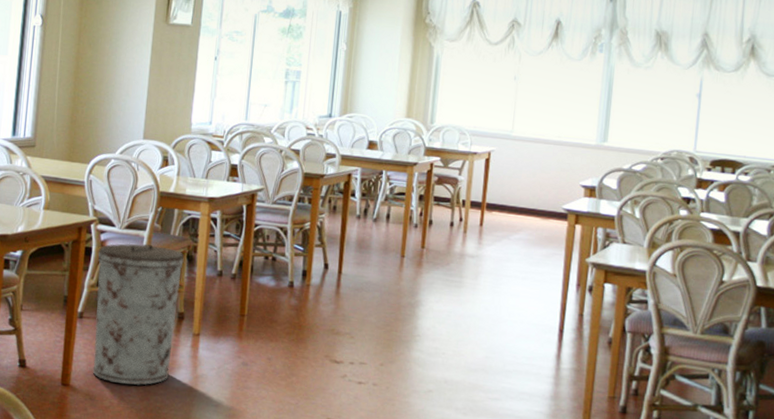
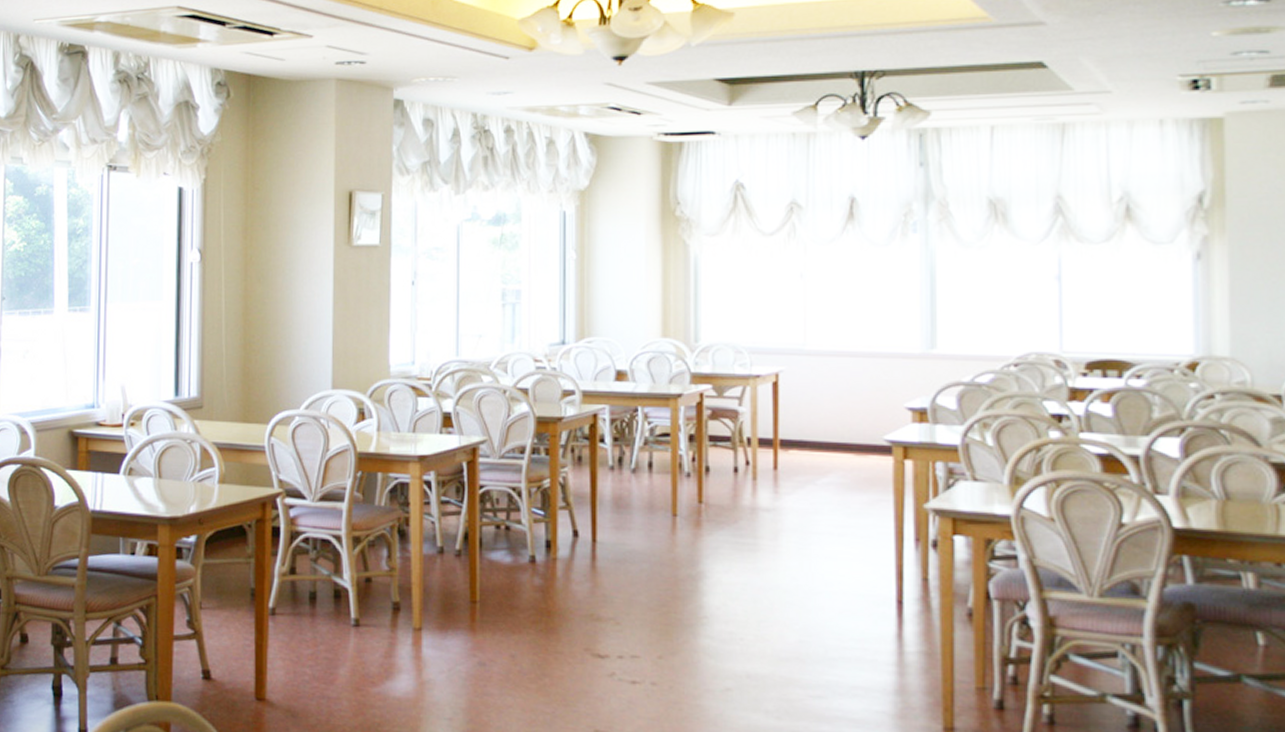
trash can: present [92,243,184,386] -> none [287,518,394,697]

